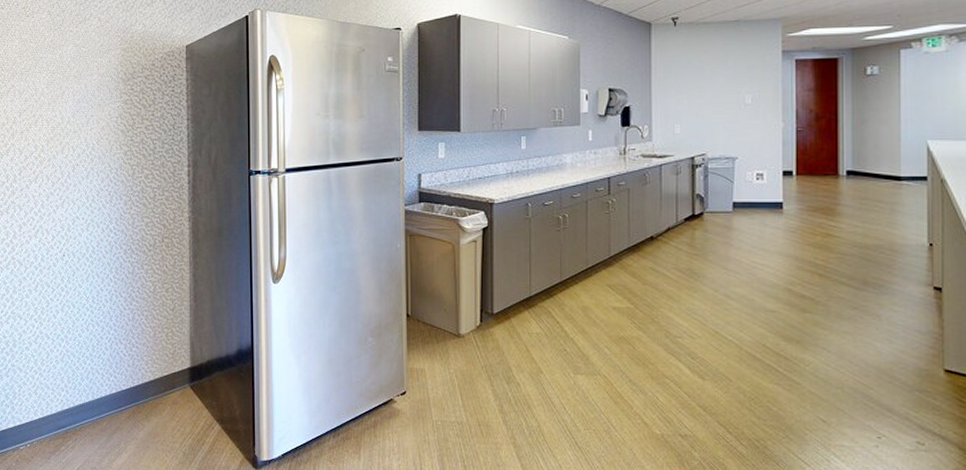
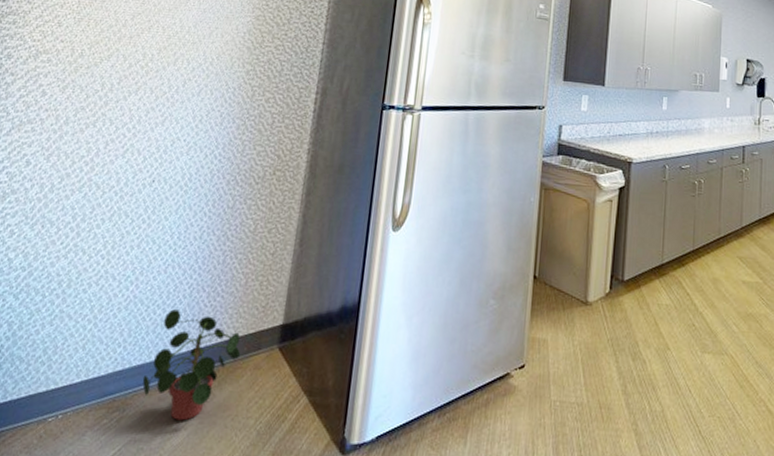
potted plant: none [85,359,160,446] -> present [142,309,241,421]

